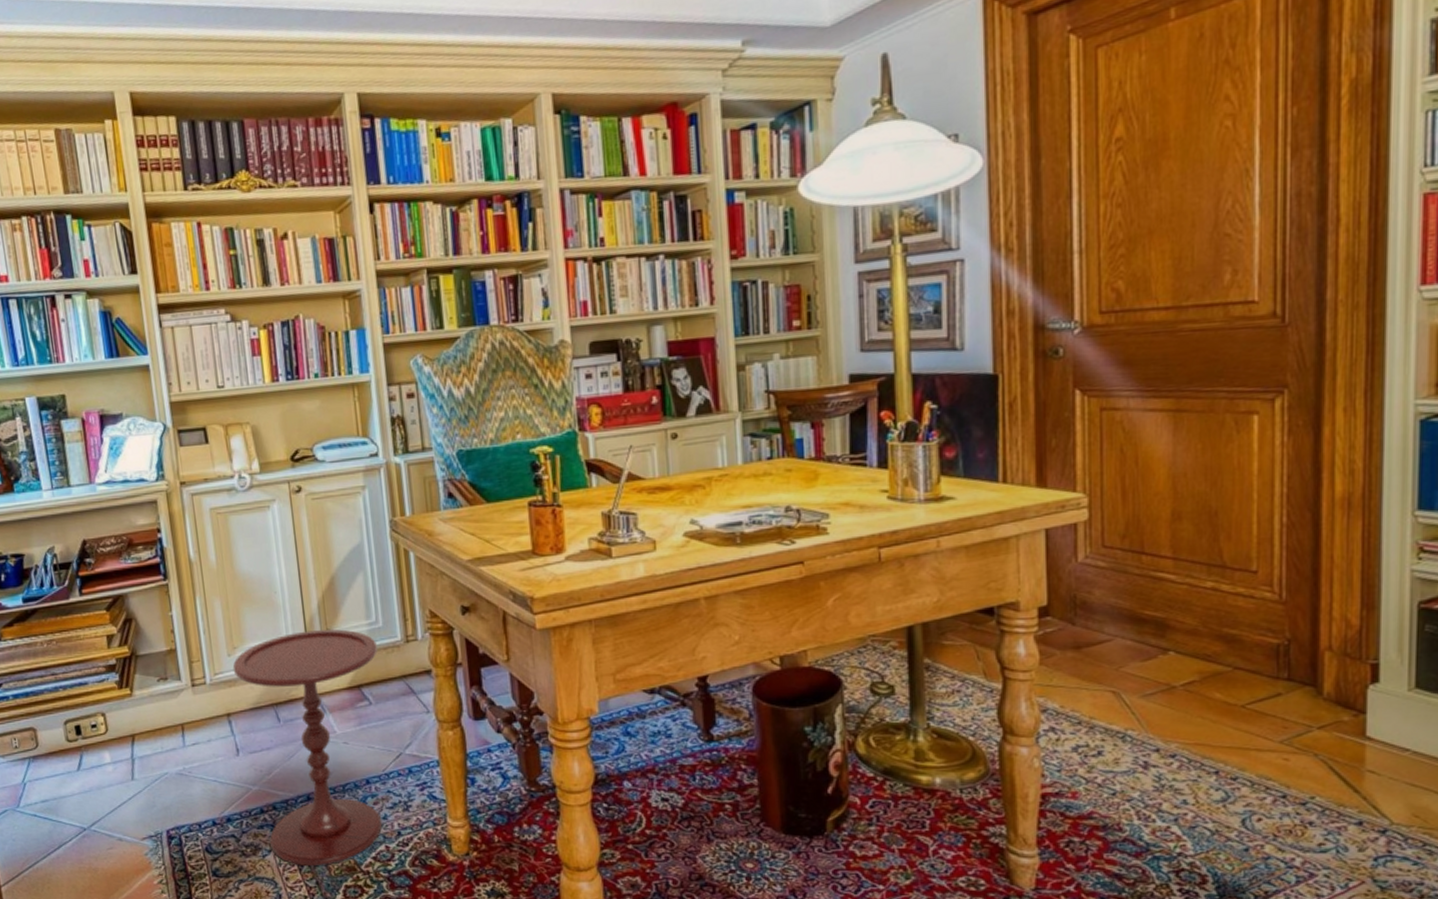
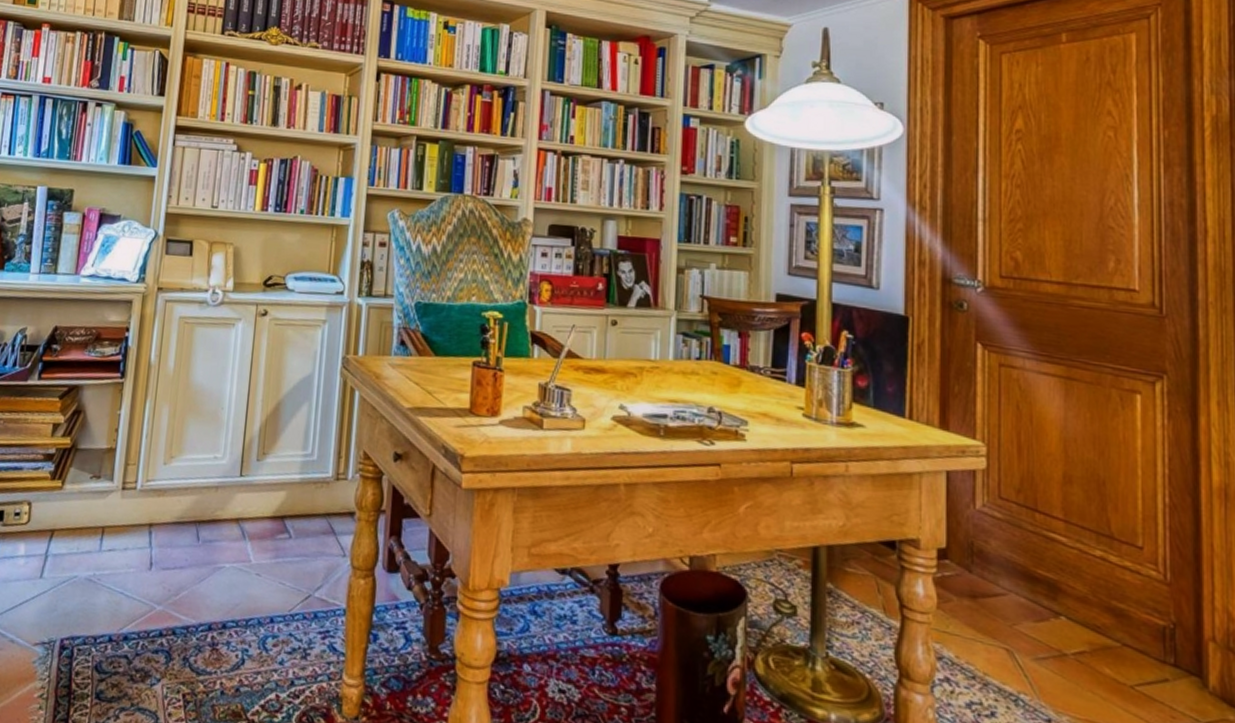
side table: present [232,629,383,867] -> none [161,451,308,706]

